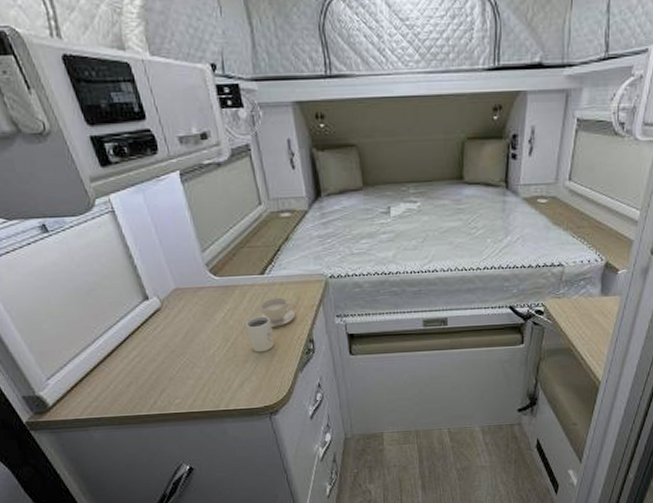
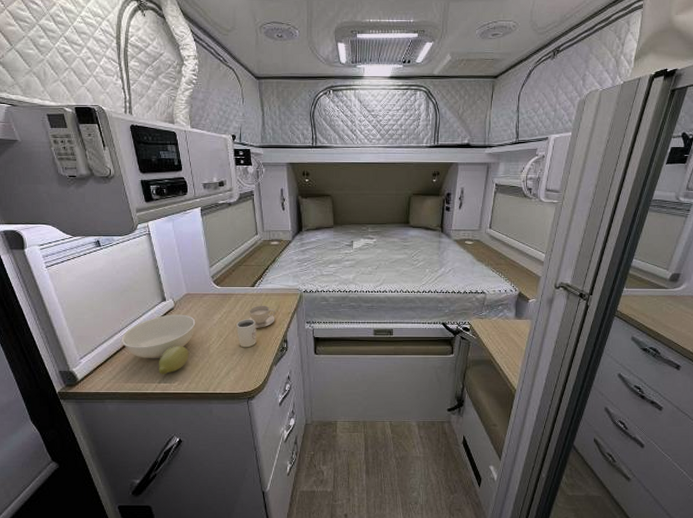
bowl: none [96,315,193,374] -> present [121,314,196,359]
fruit: none [150,354,189,392] -> present [159,345,189,375]

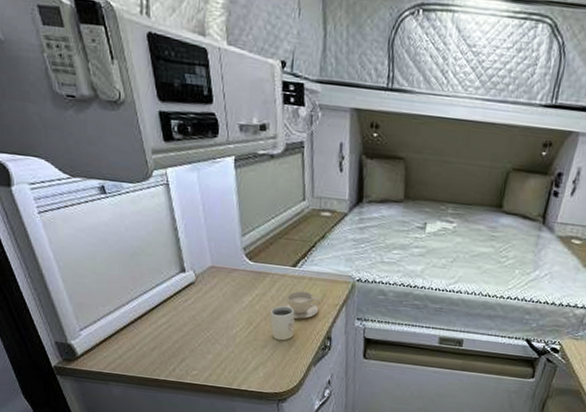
bowl: present [121,314,196,359] -> none [129,289,221,342]
fruit: present [159,345,189,375] -> none [174,328,211,361]

